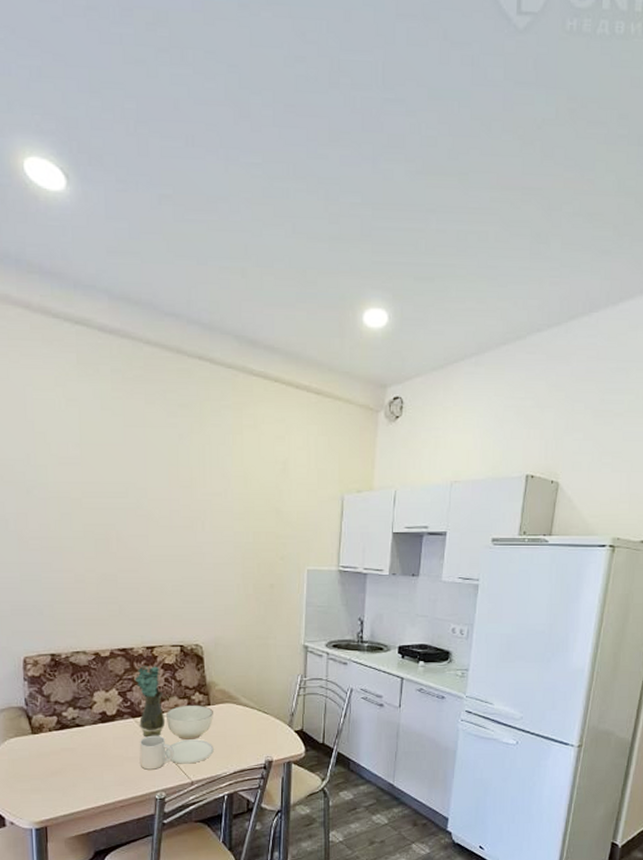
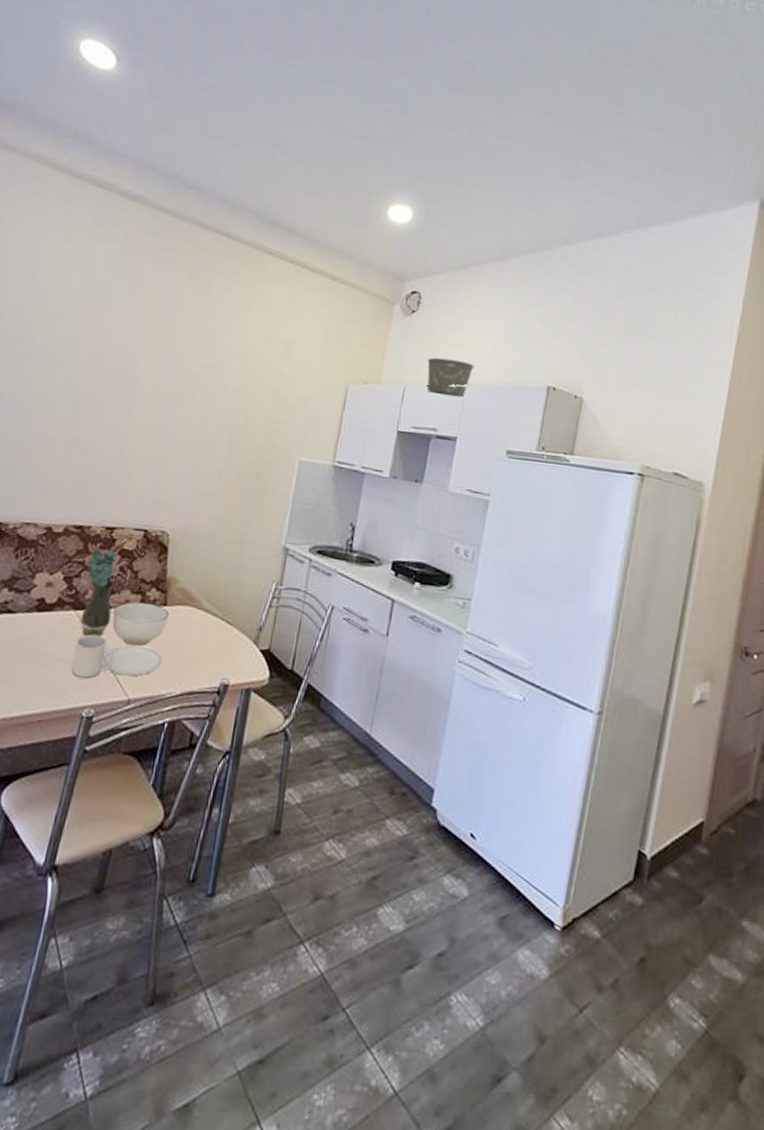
basket: none [414,459,458,495] -> present [427,357,474,398]

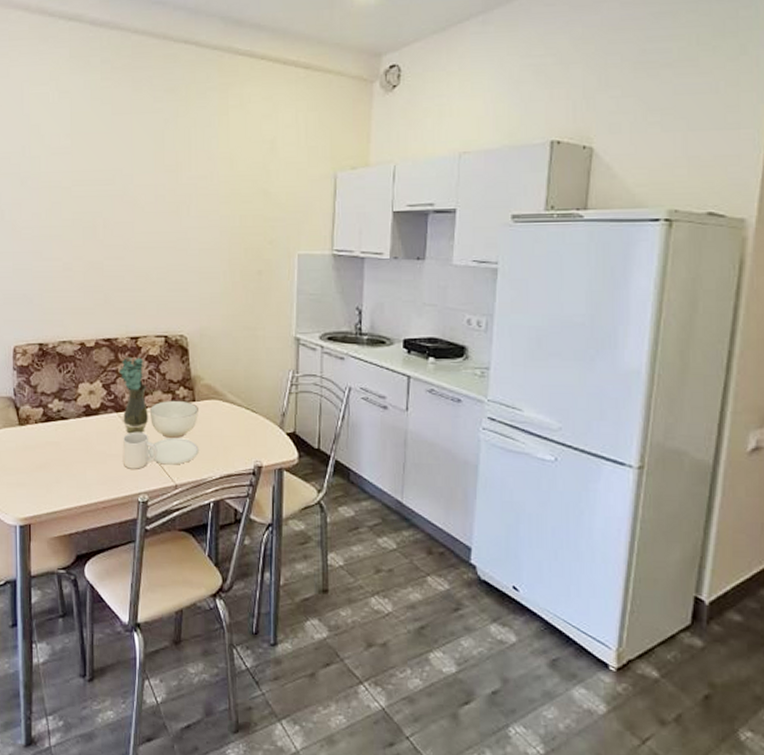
basket: present [427,357,474,398] -> none [416,129,467,169]

